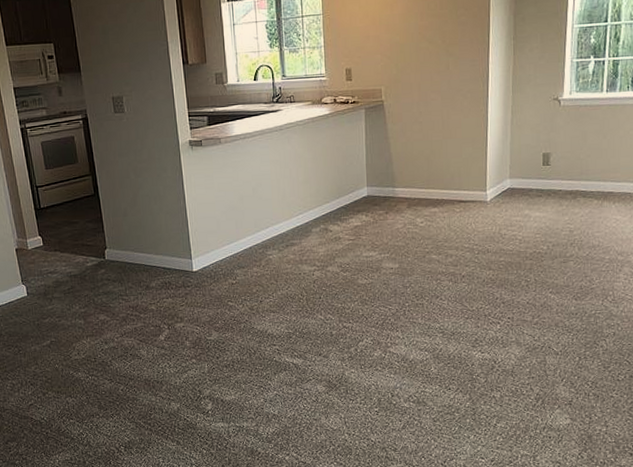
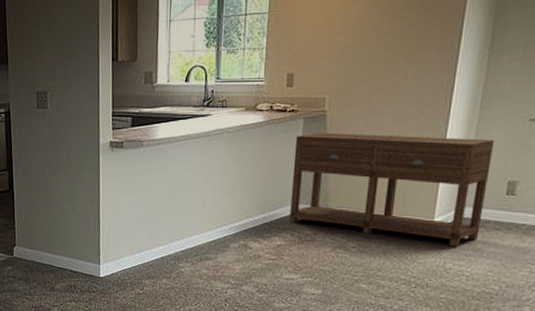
console table: none [360,118,528,215] -> present [289,132,495,247]

